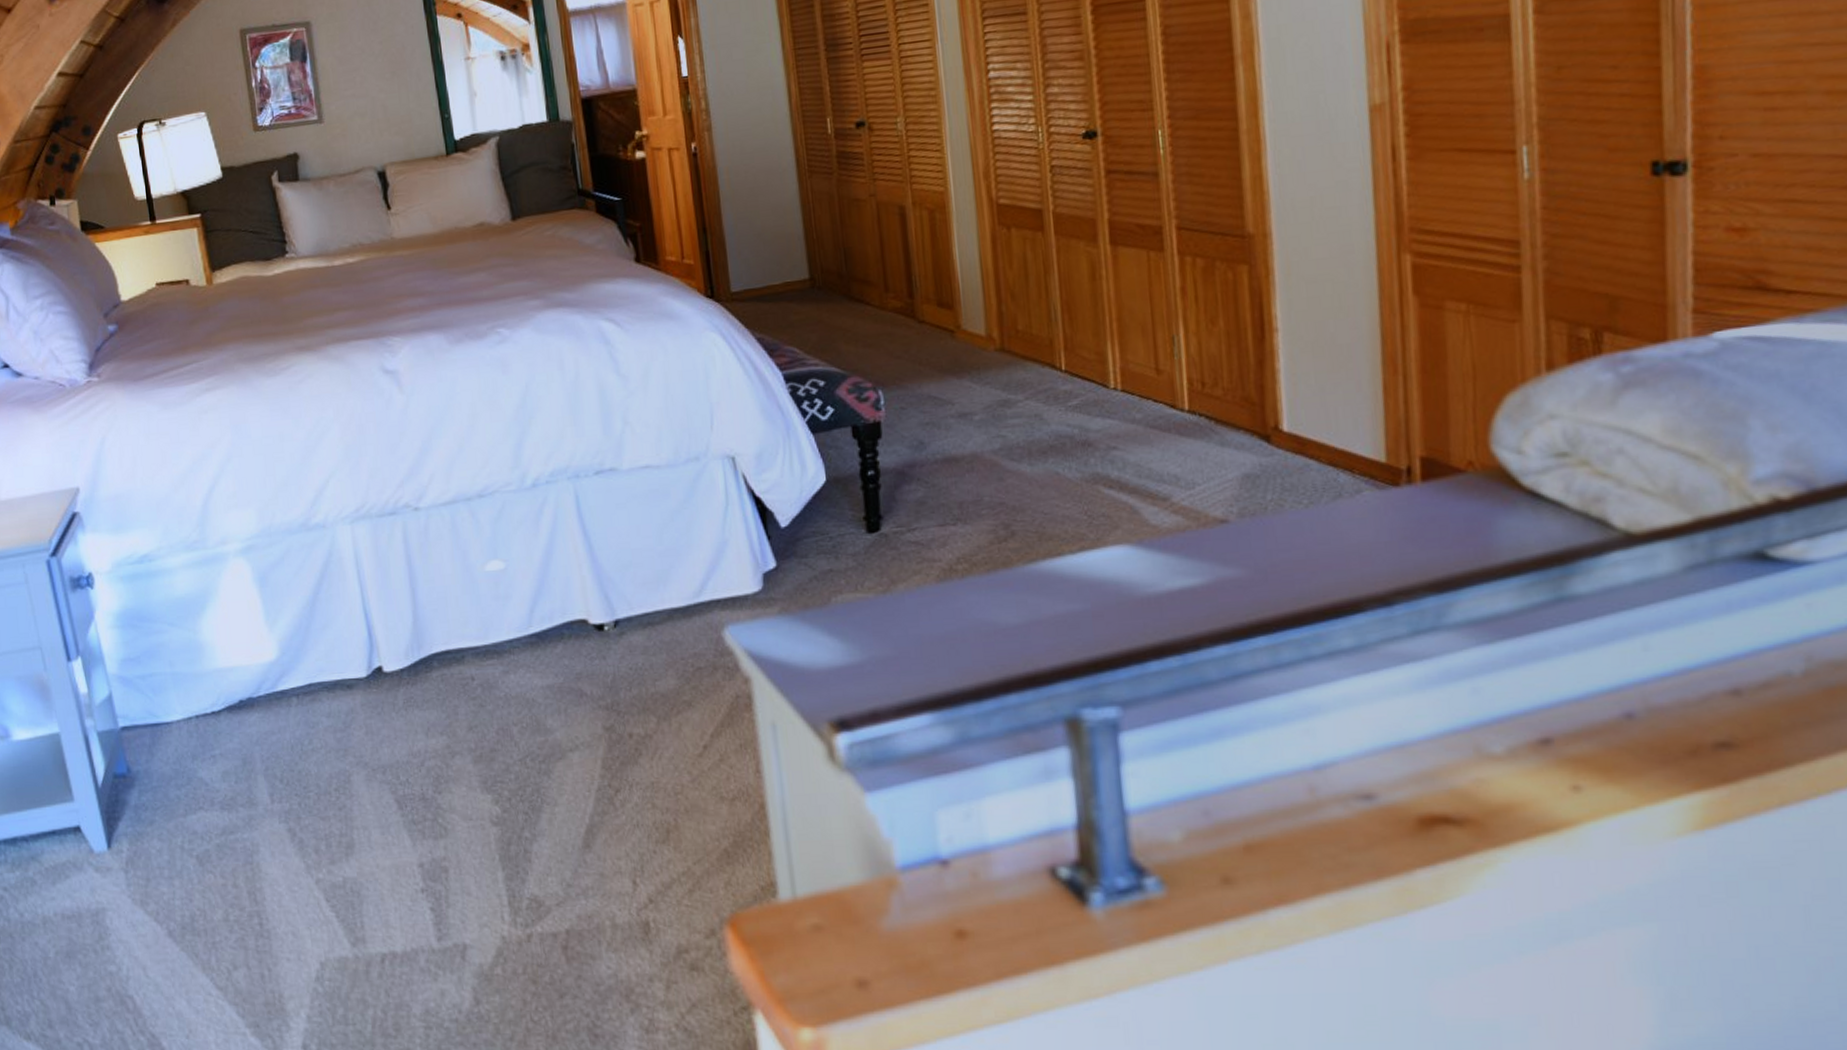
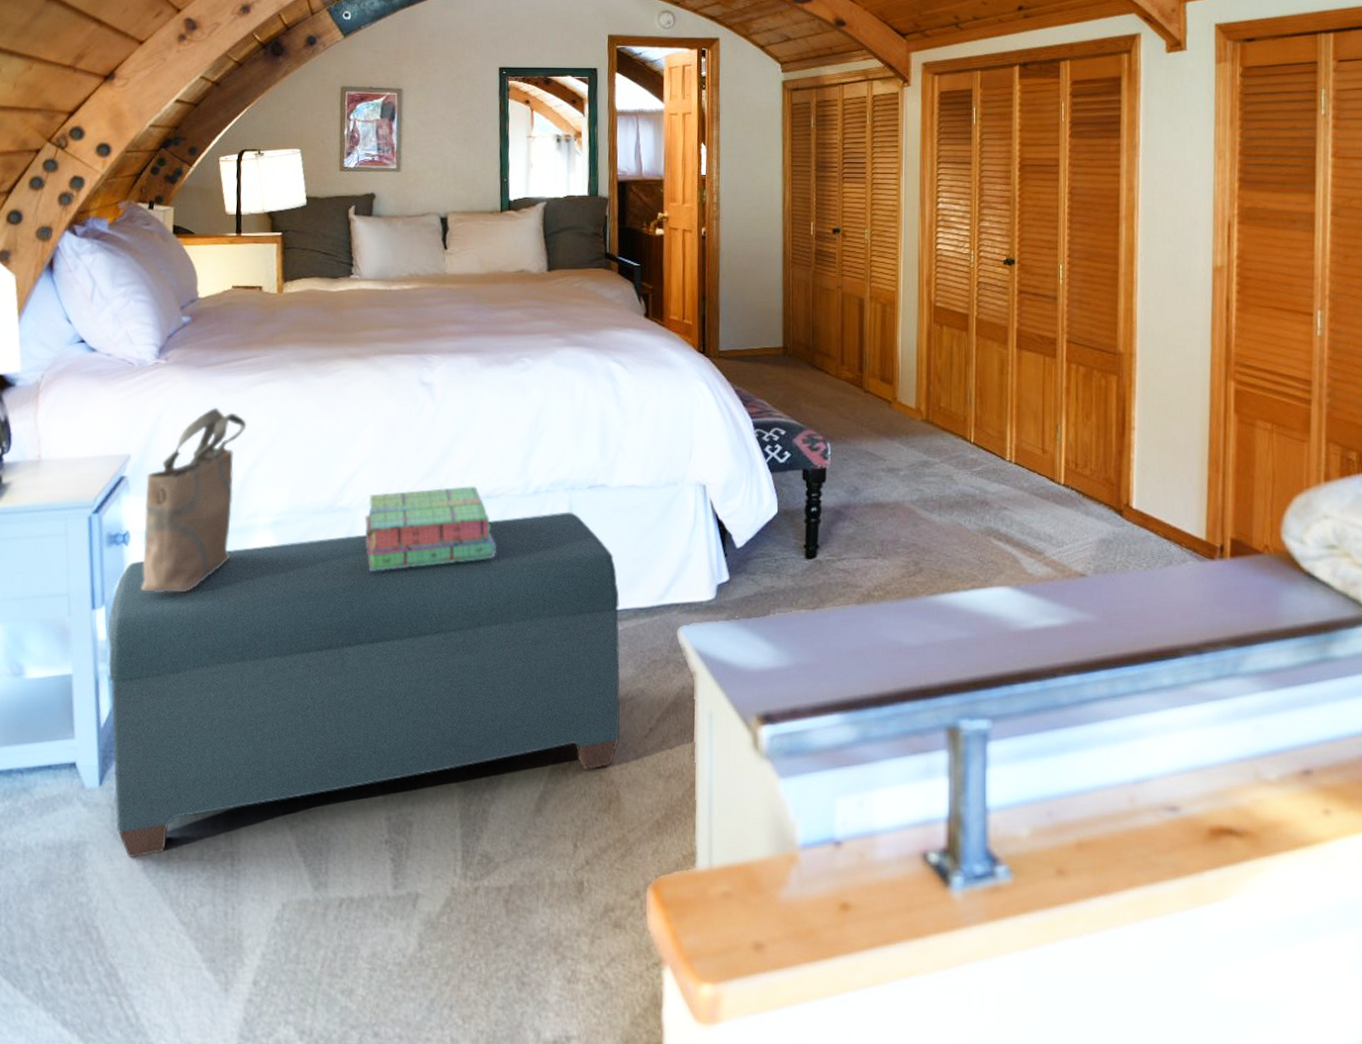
bench: none [86,504,670,923] -> present [107,512,621,858]
tote bag: none [100,425,204,638] -> present [141,408,247,593]
stack of books: none [343,484,498,594] -> present [364,485,496,572]

